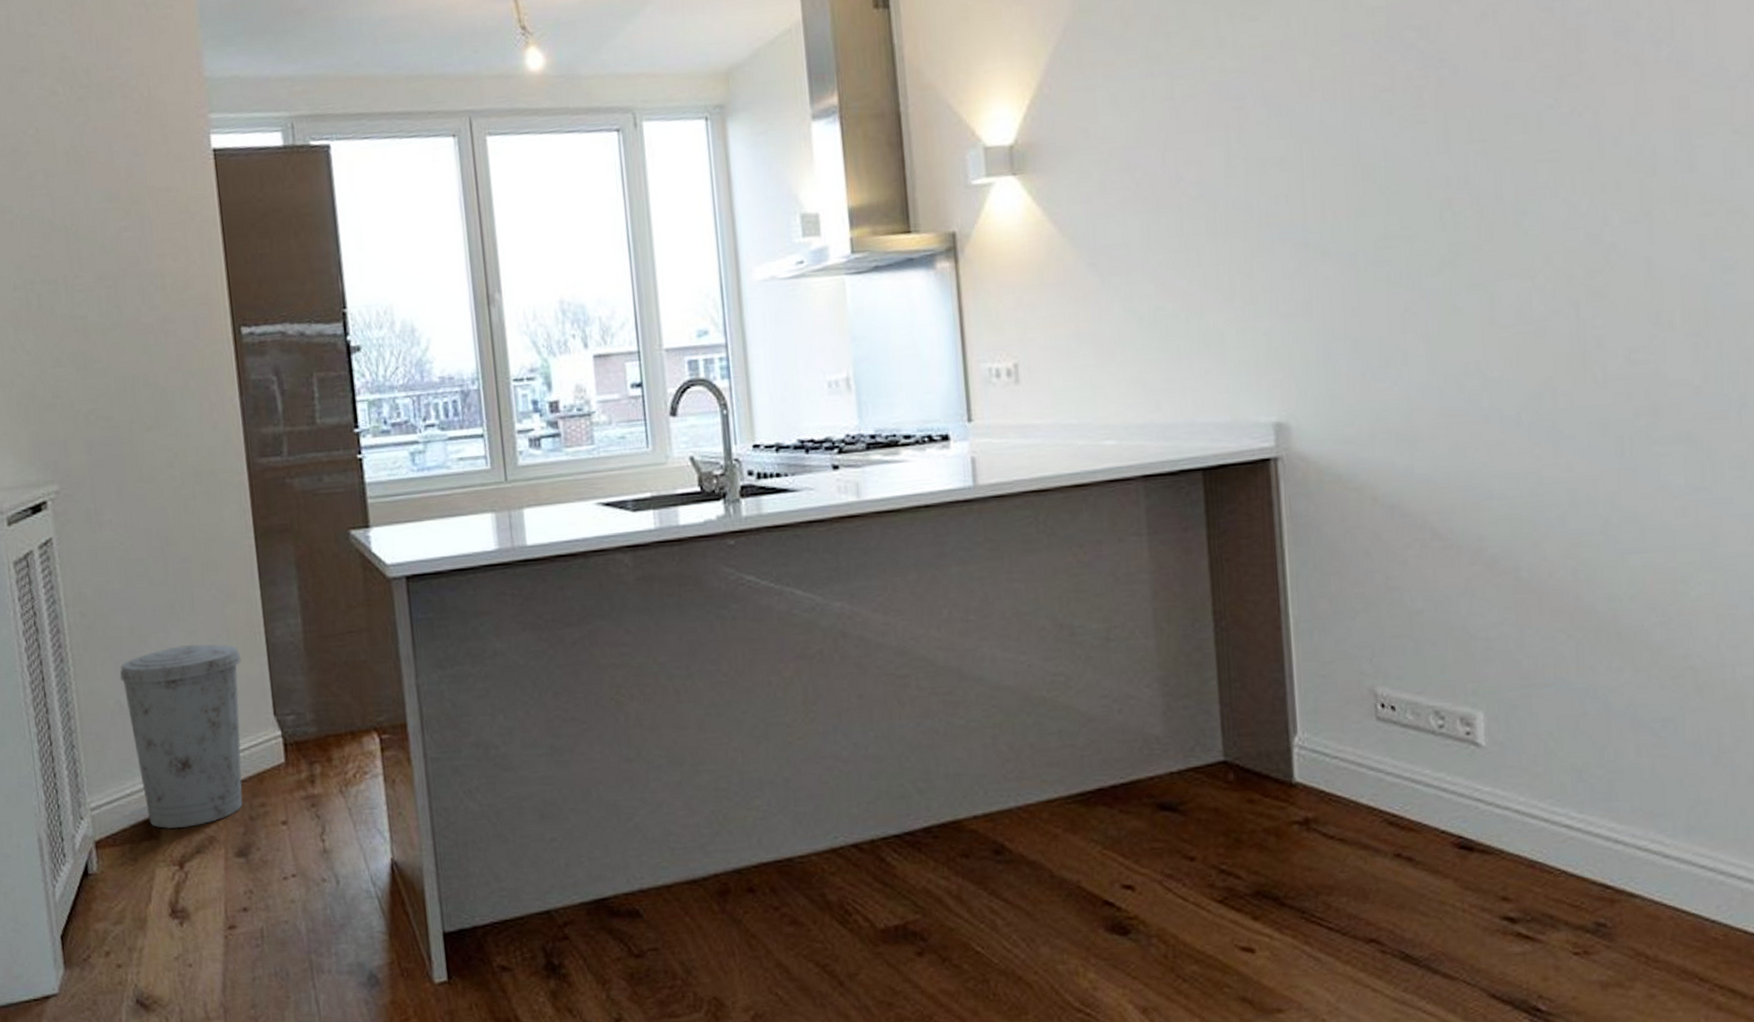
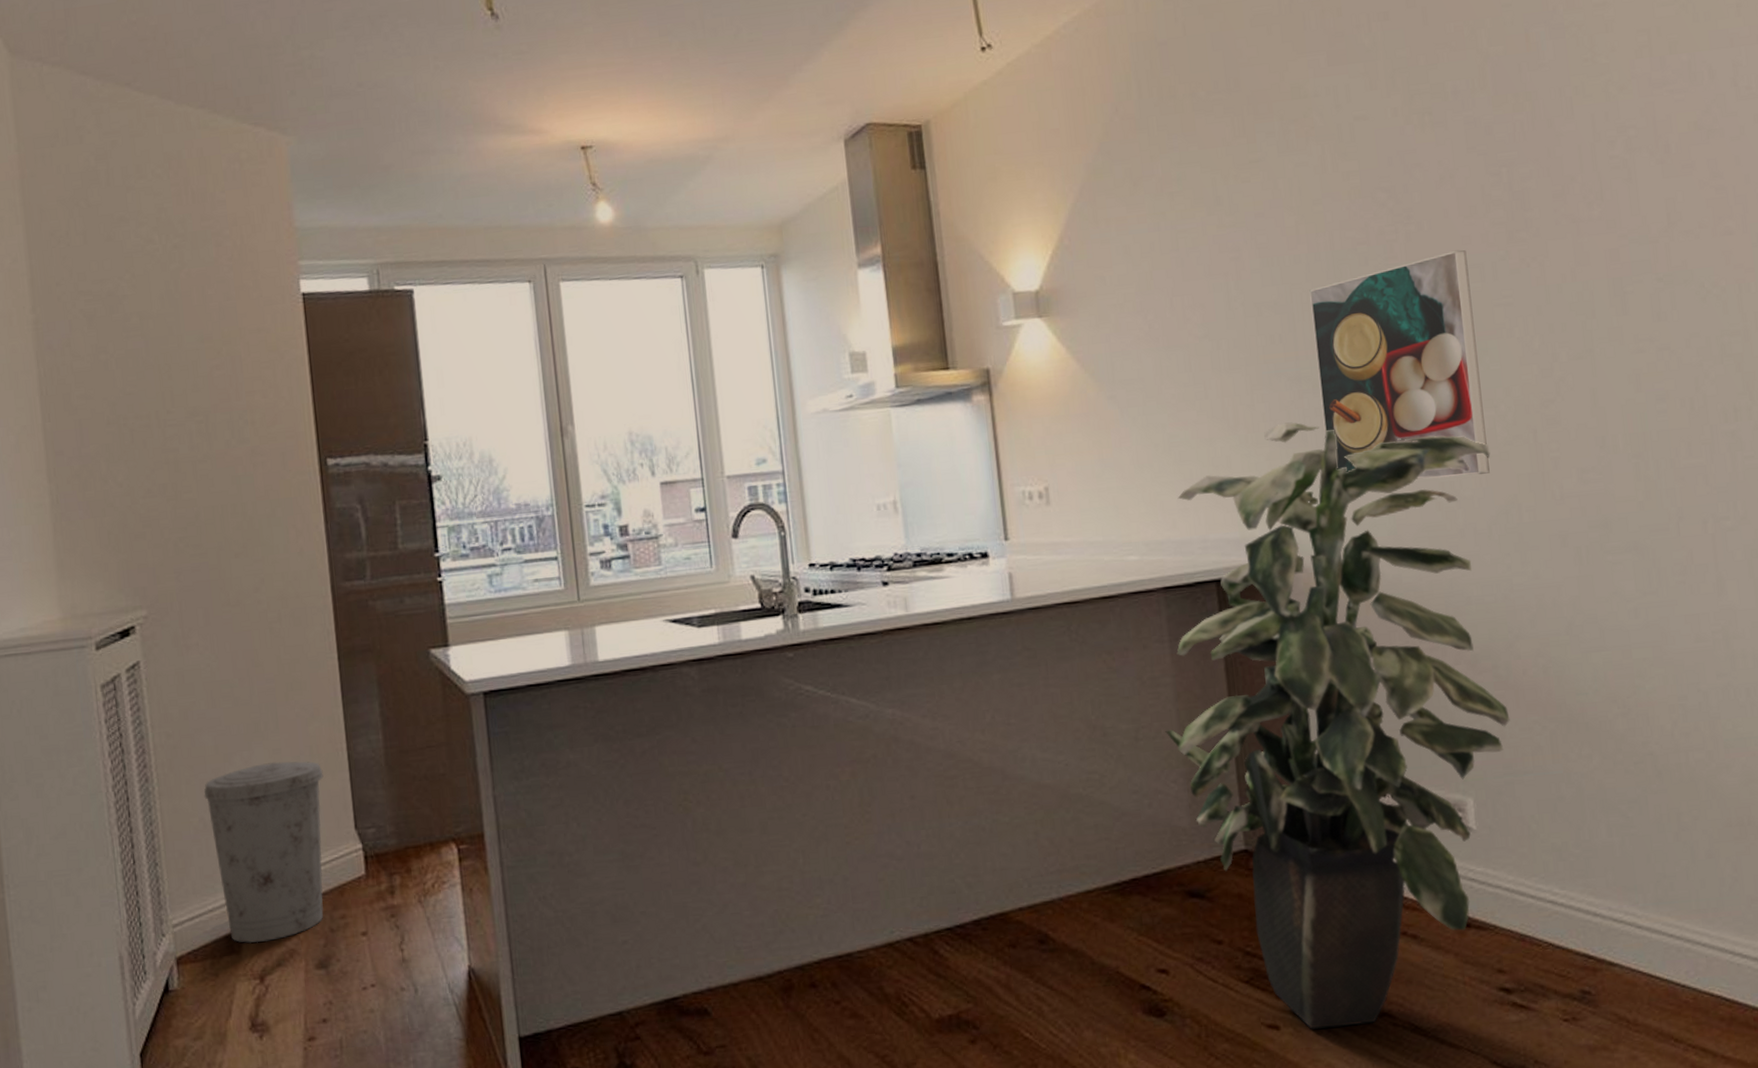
indoor plant: none [1140,293,1531,954] -> present [1165,422,1510,1029]
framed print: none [1322,97,1522,359] -> present [1309,250,1490,480]

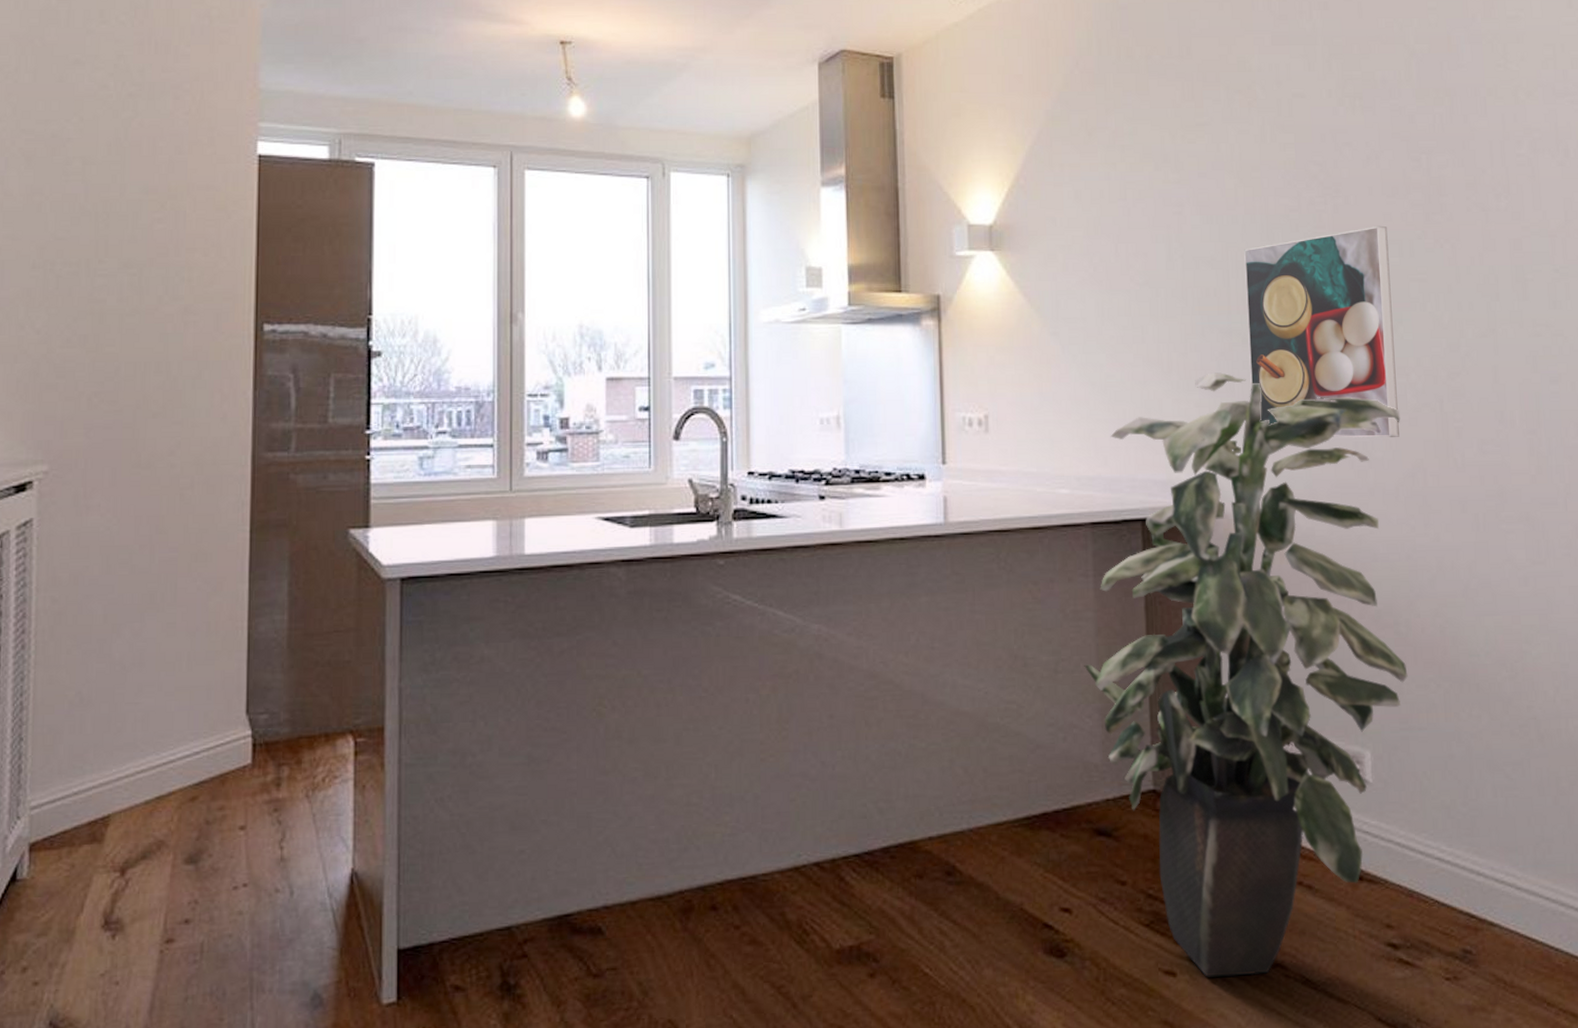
trash can: present [204,761,324,944] -> none [85,636,219,832]

